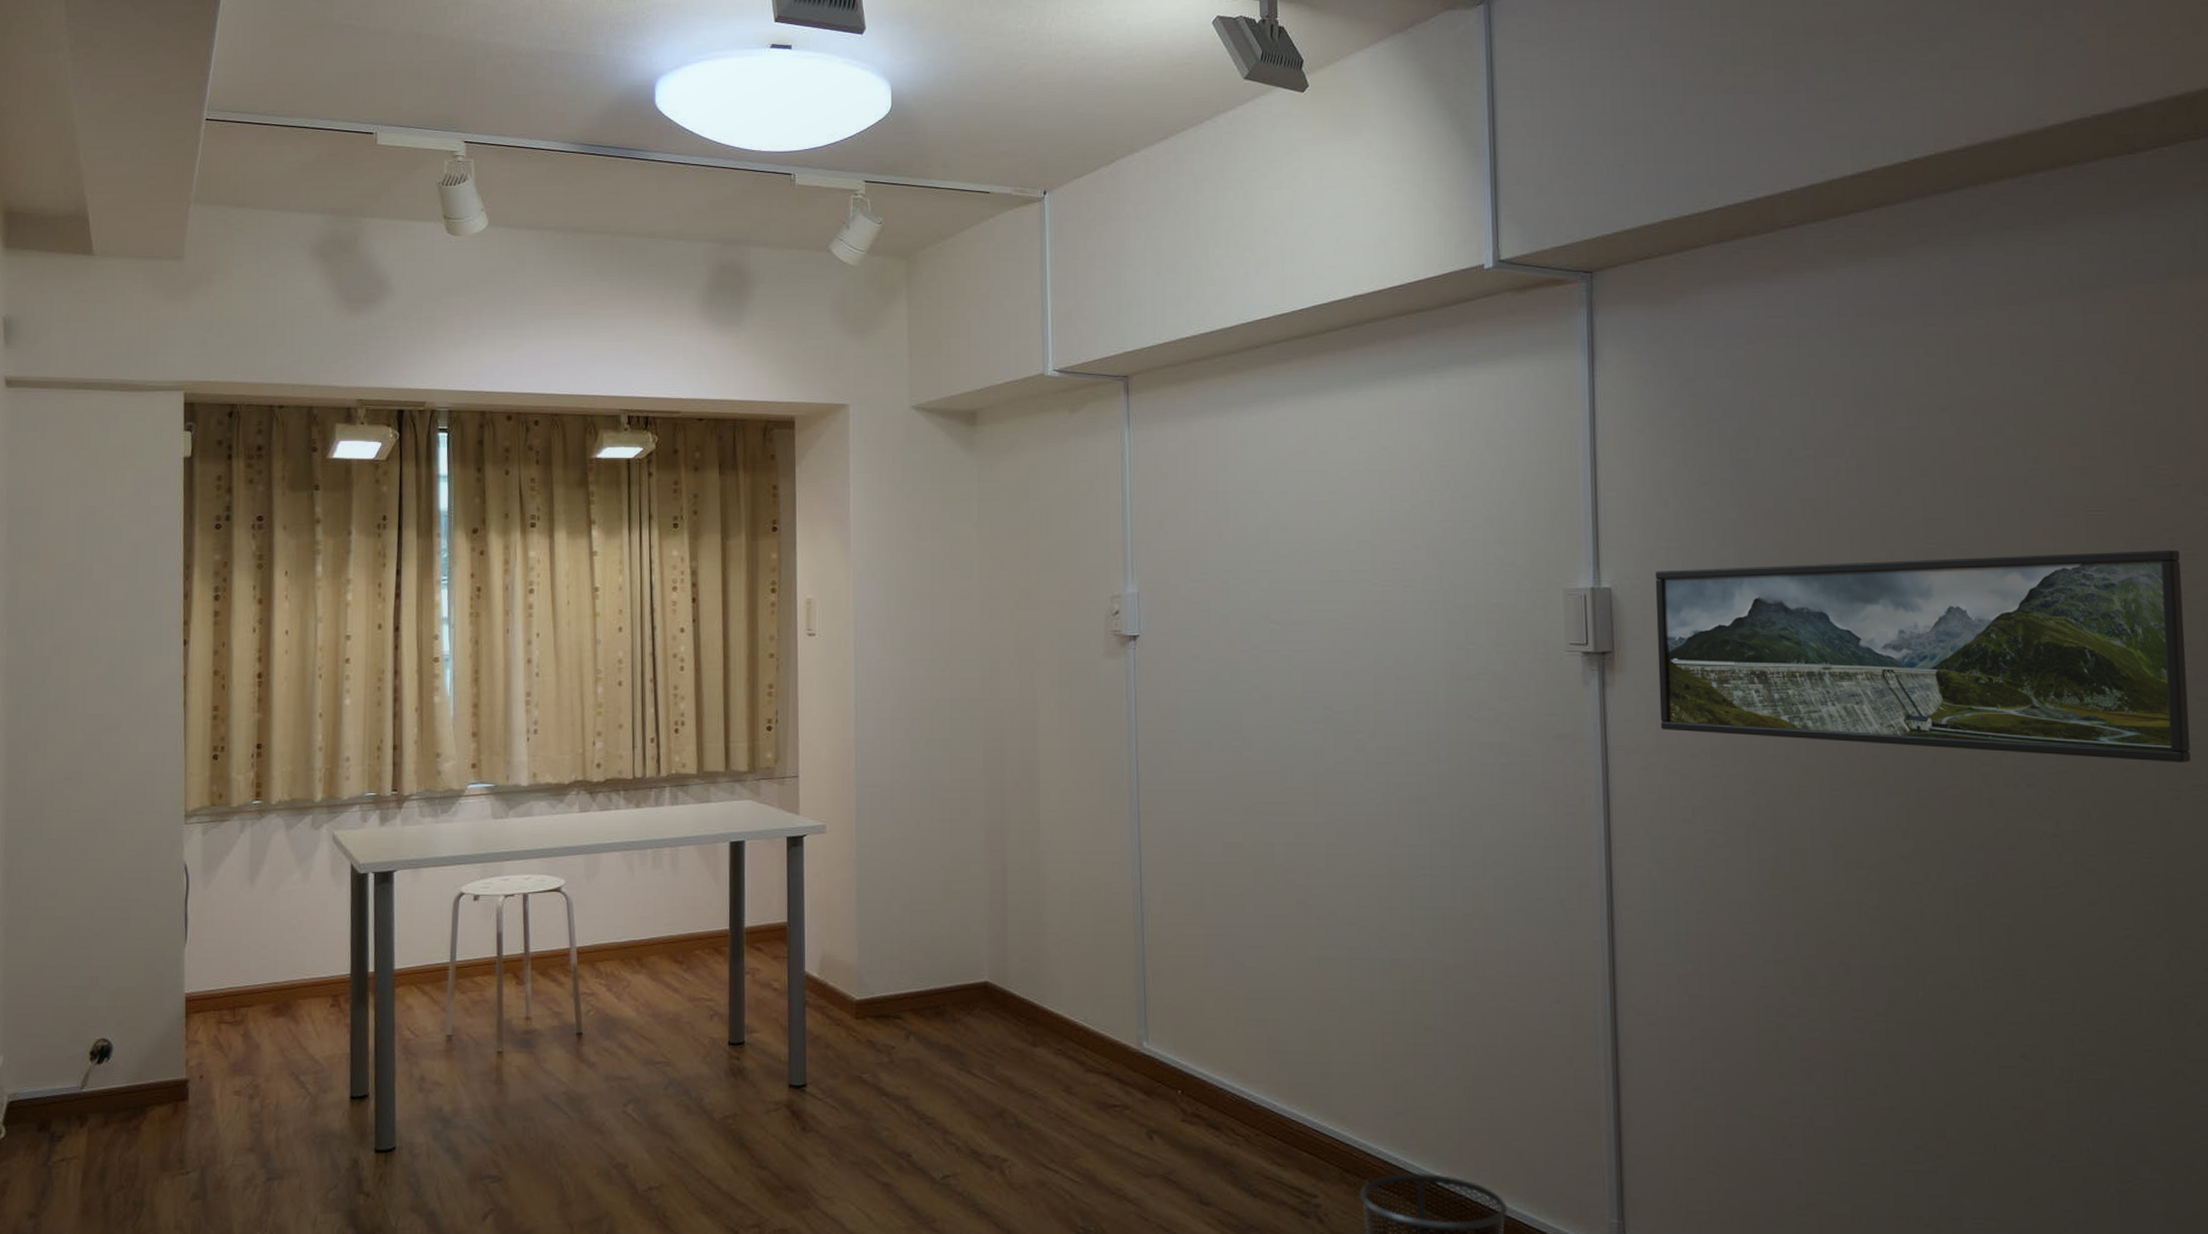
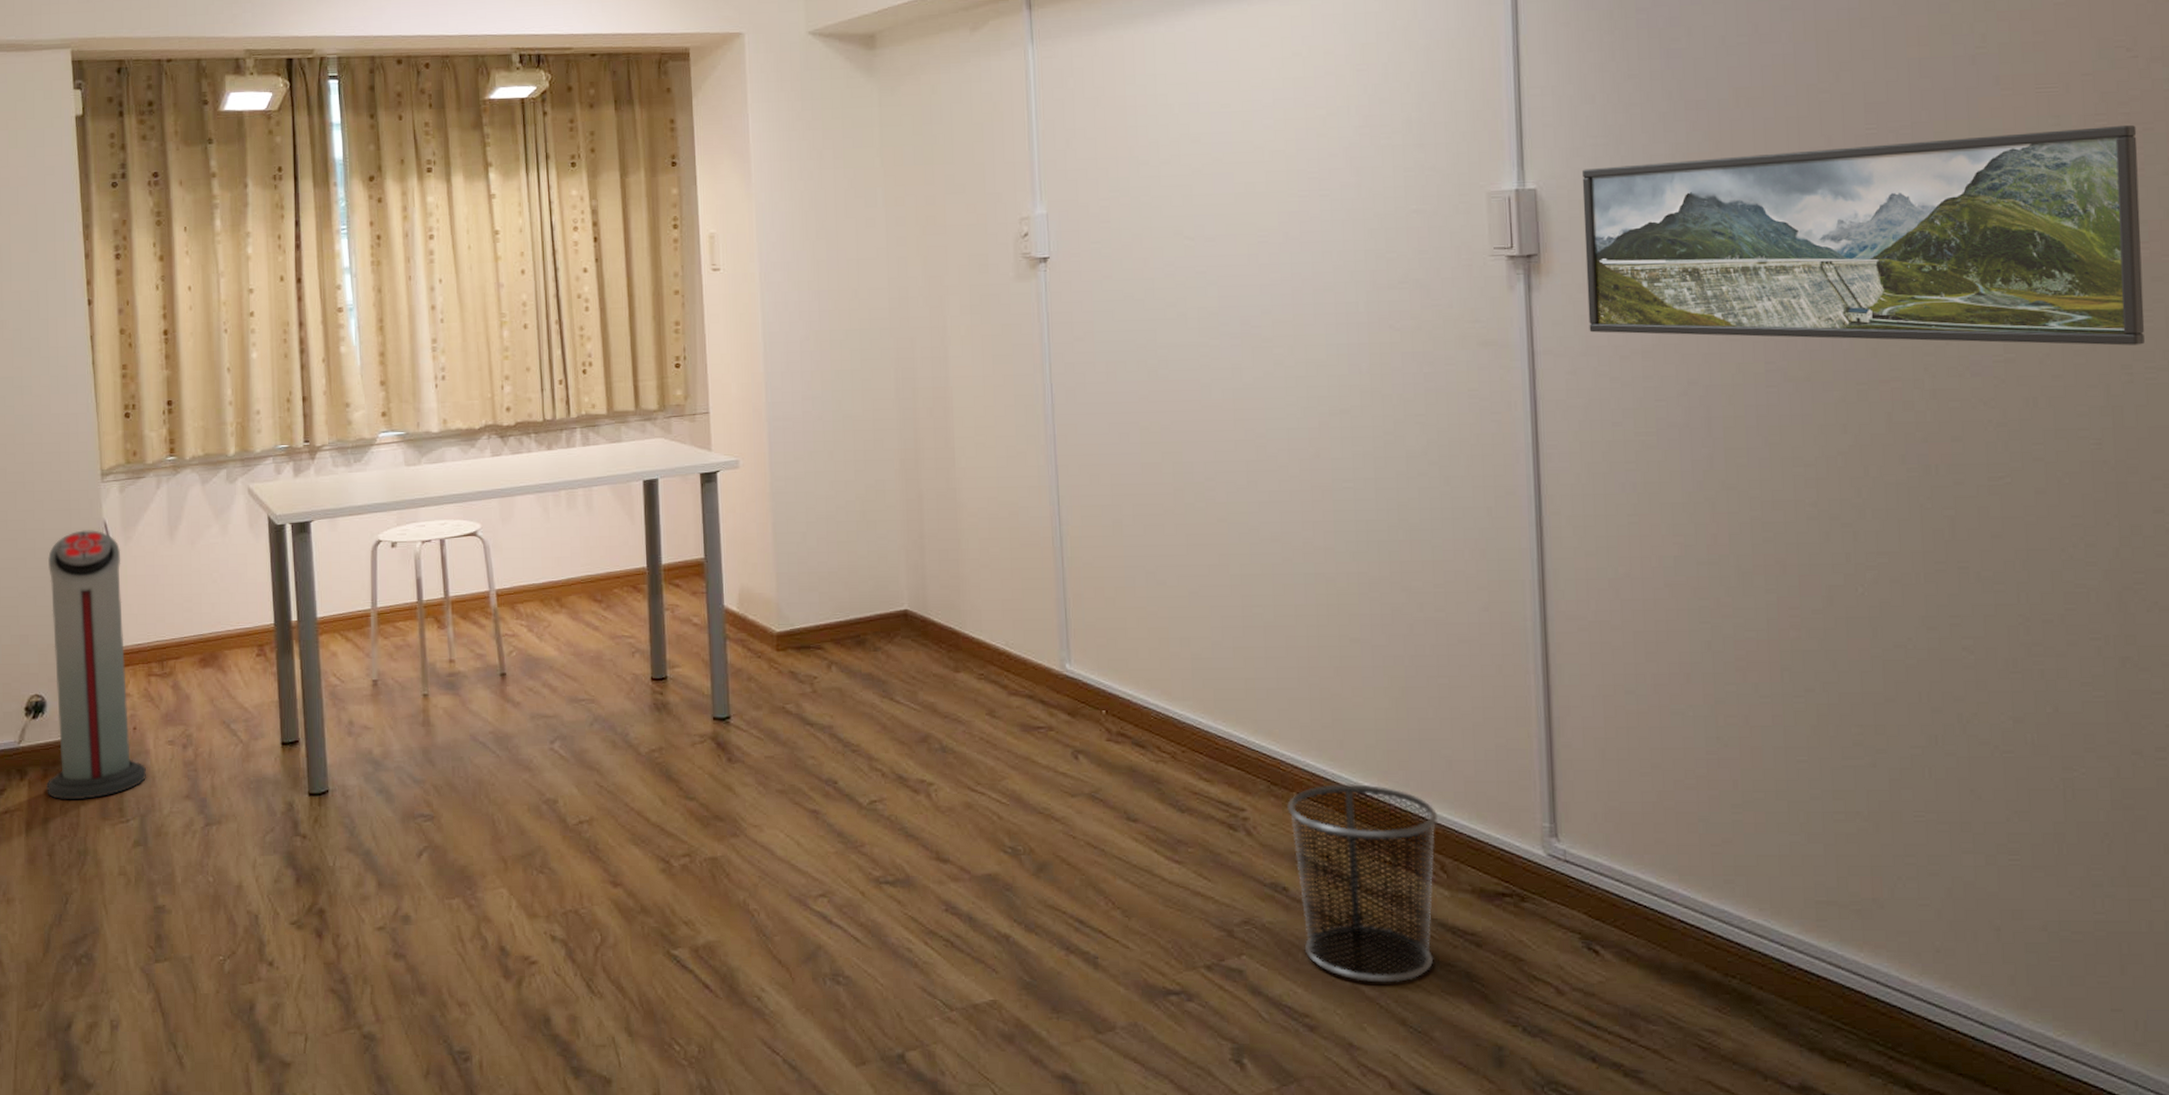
air purifier: none [106,872,211,1150] -> present [47,530,147,800]

